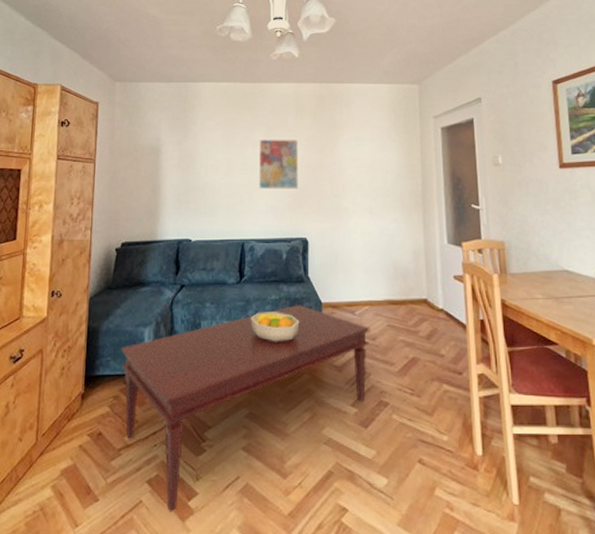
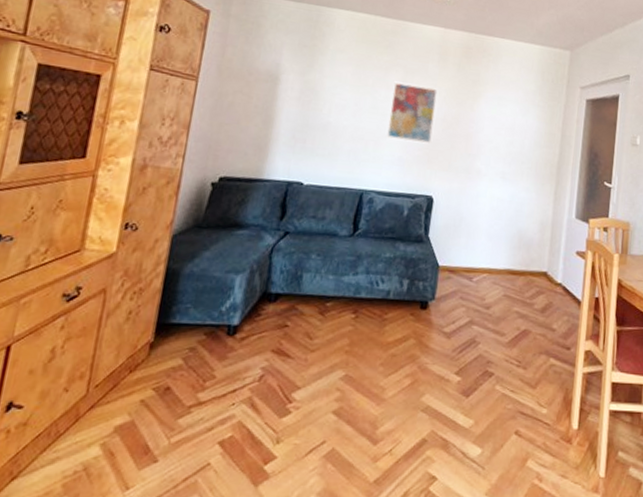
coffee table: present [121,305,370,513] -> none [200,265,486,477]
fruit bowl: present [250,312,300,342] -> none [359,269,413,304]

